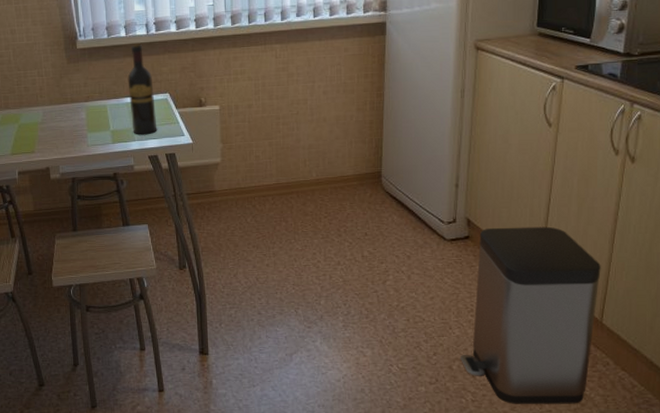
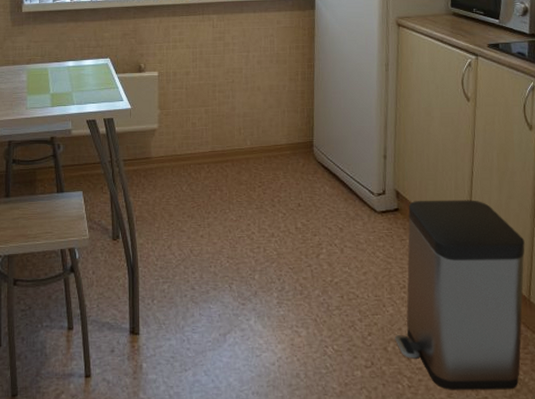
wine bottle: present [127,44,158,136] -> none [70,9,97,100]

